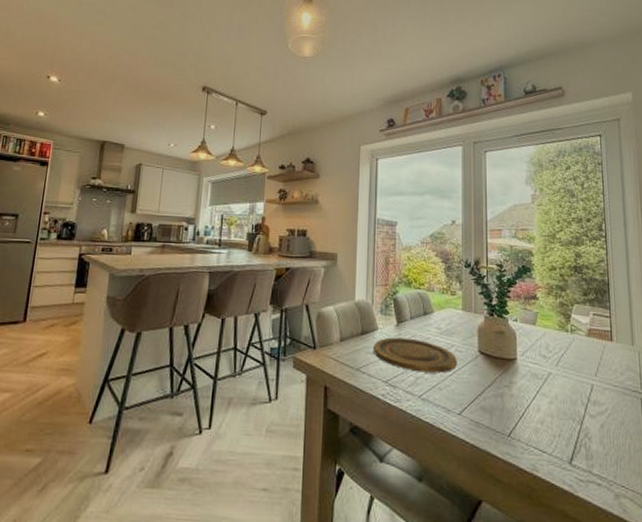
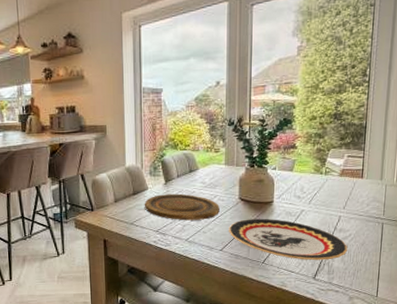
plate: none [468,377,606,441] -> present [229,218,348,261]

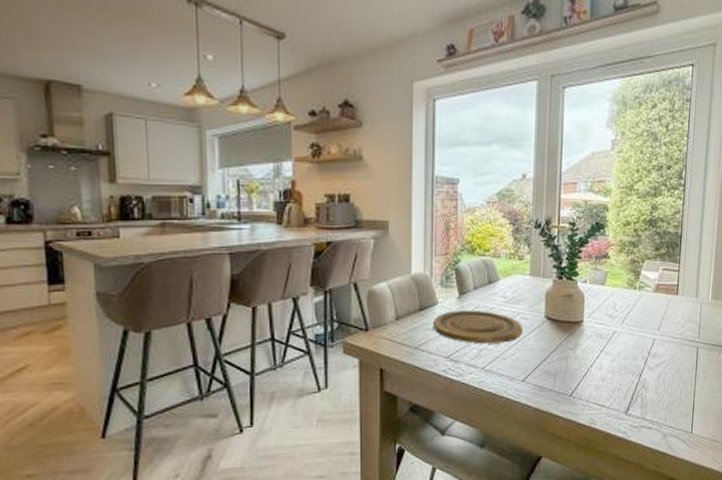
plate: present [229,218,348,261] -> none [532,341,662,392]

